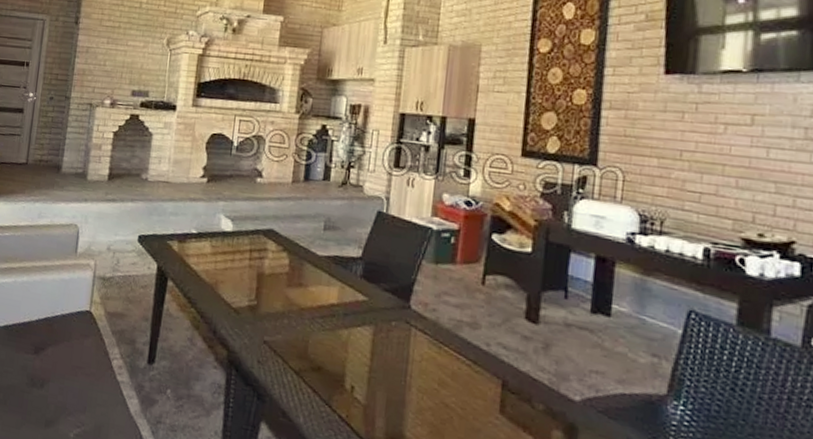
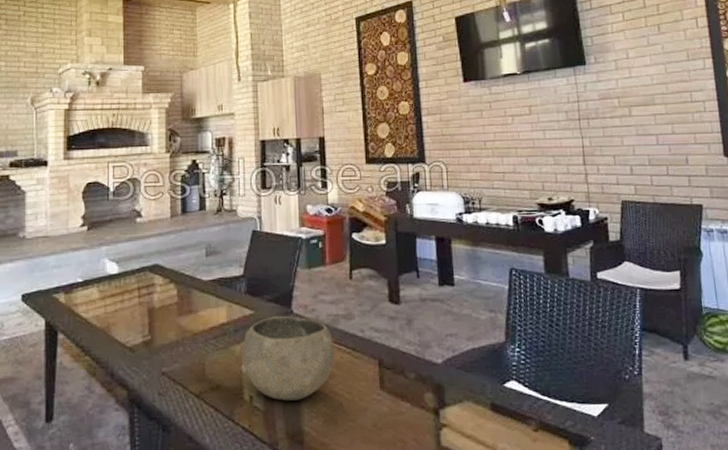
bowl: none [345,307,453,403] -> present [241,315,334,401]

